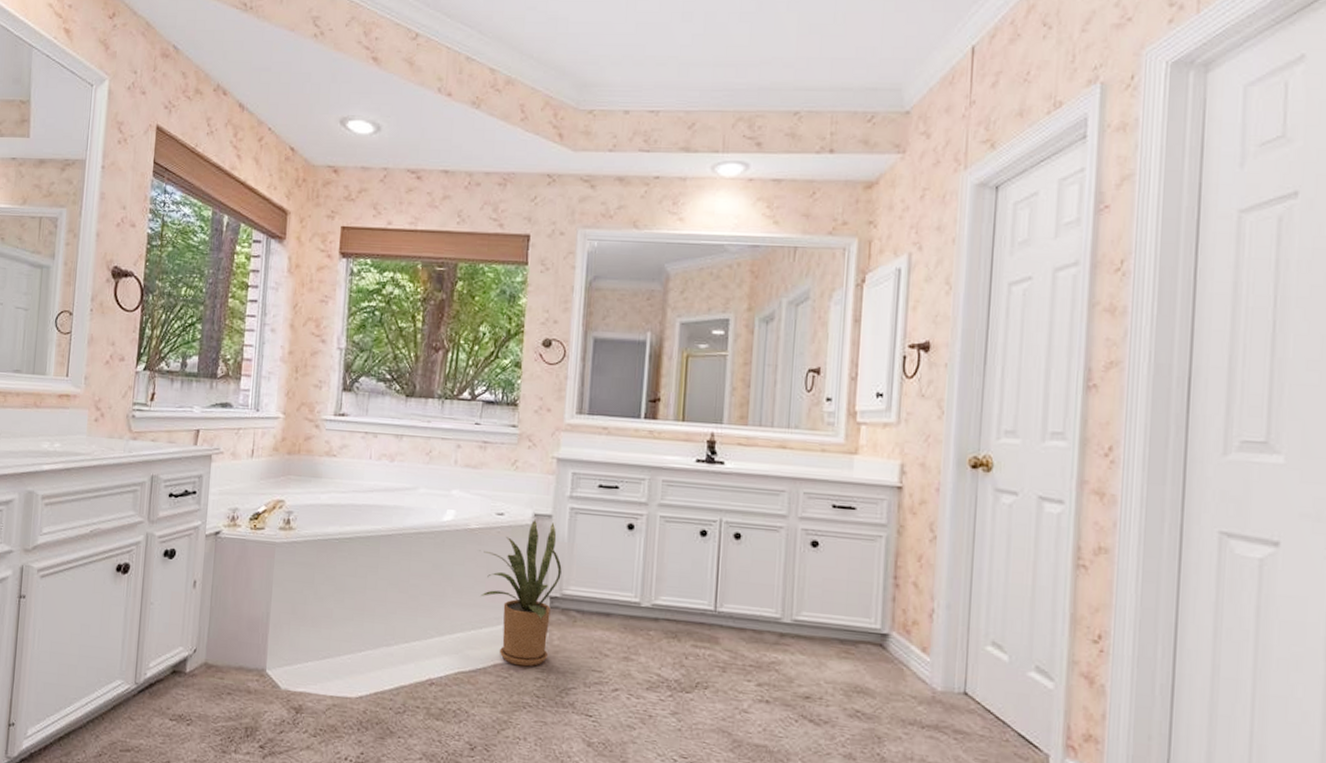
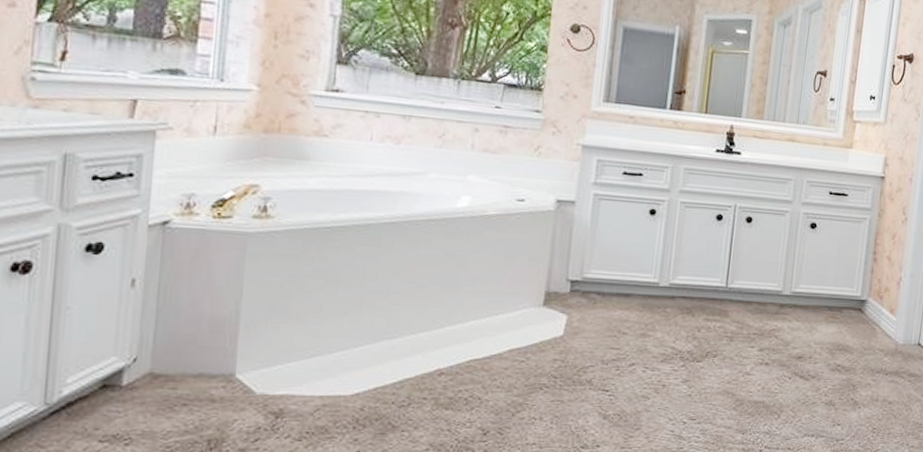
house plant: present [480,520,562,667] -> none [497,206,584,349]

